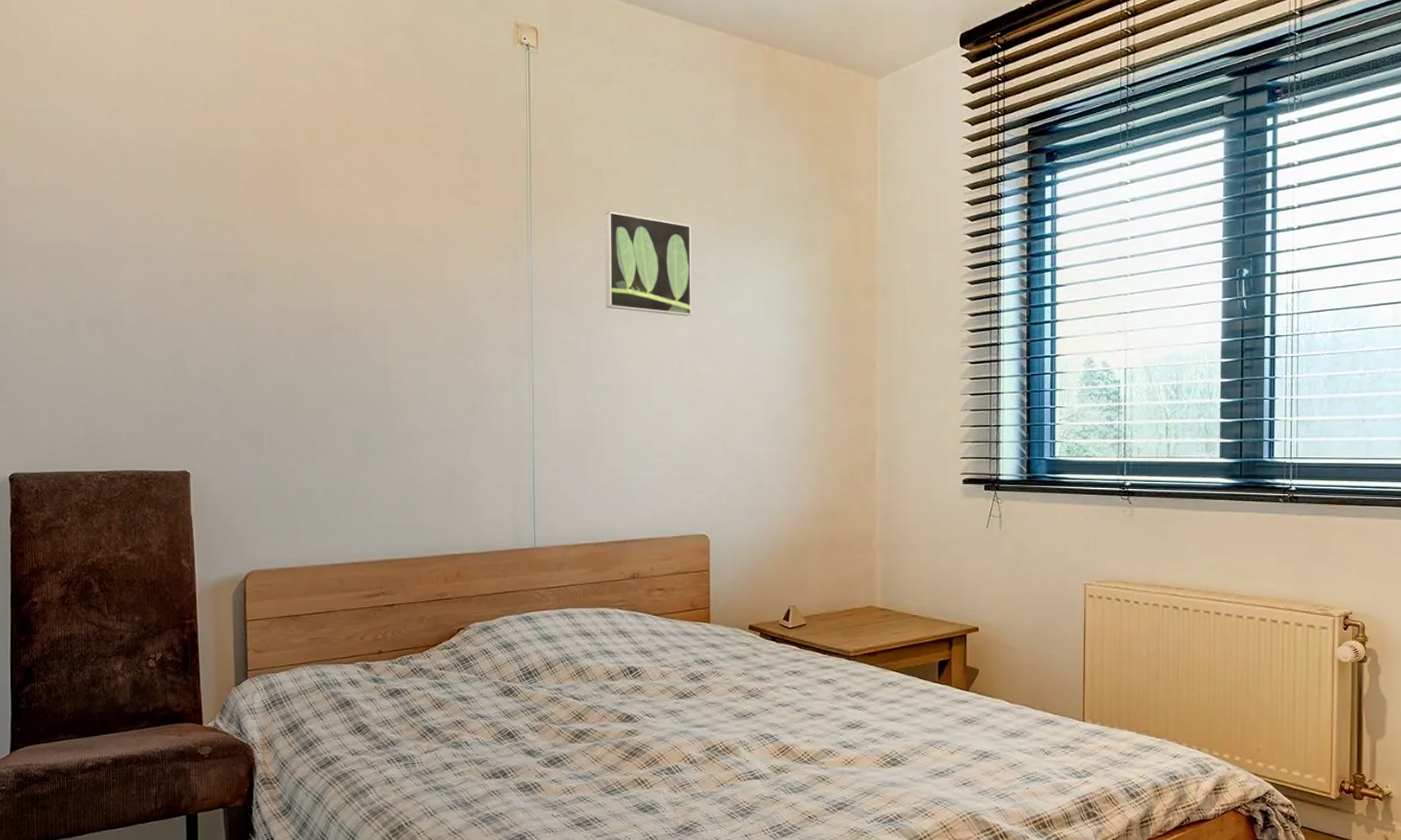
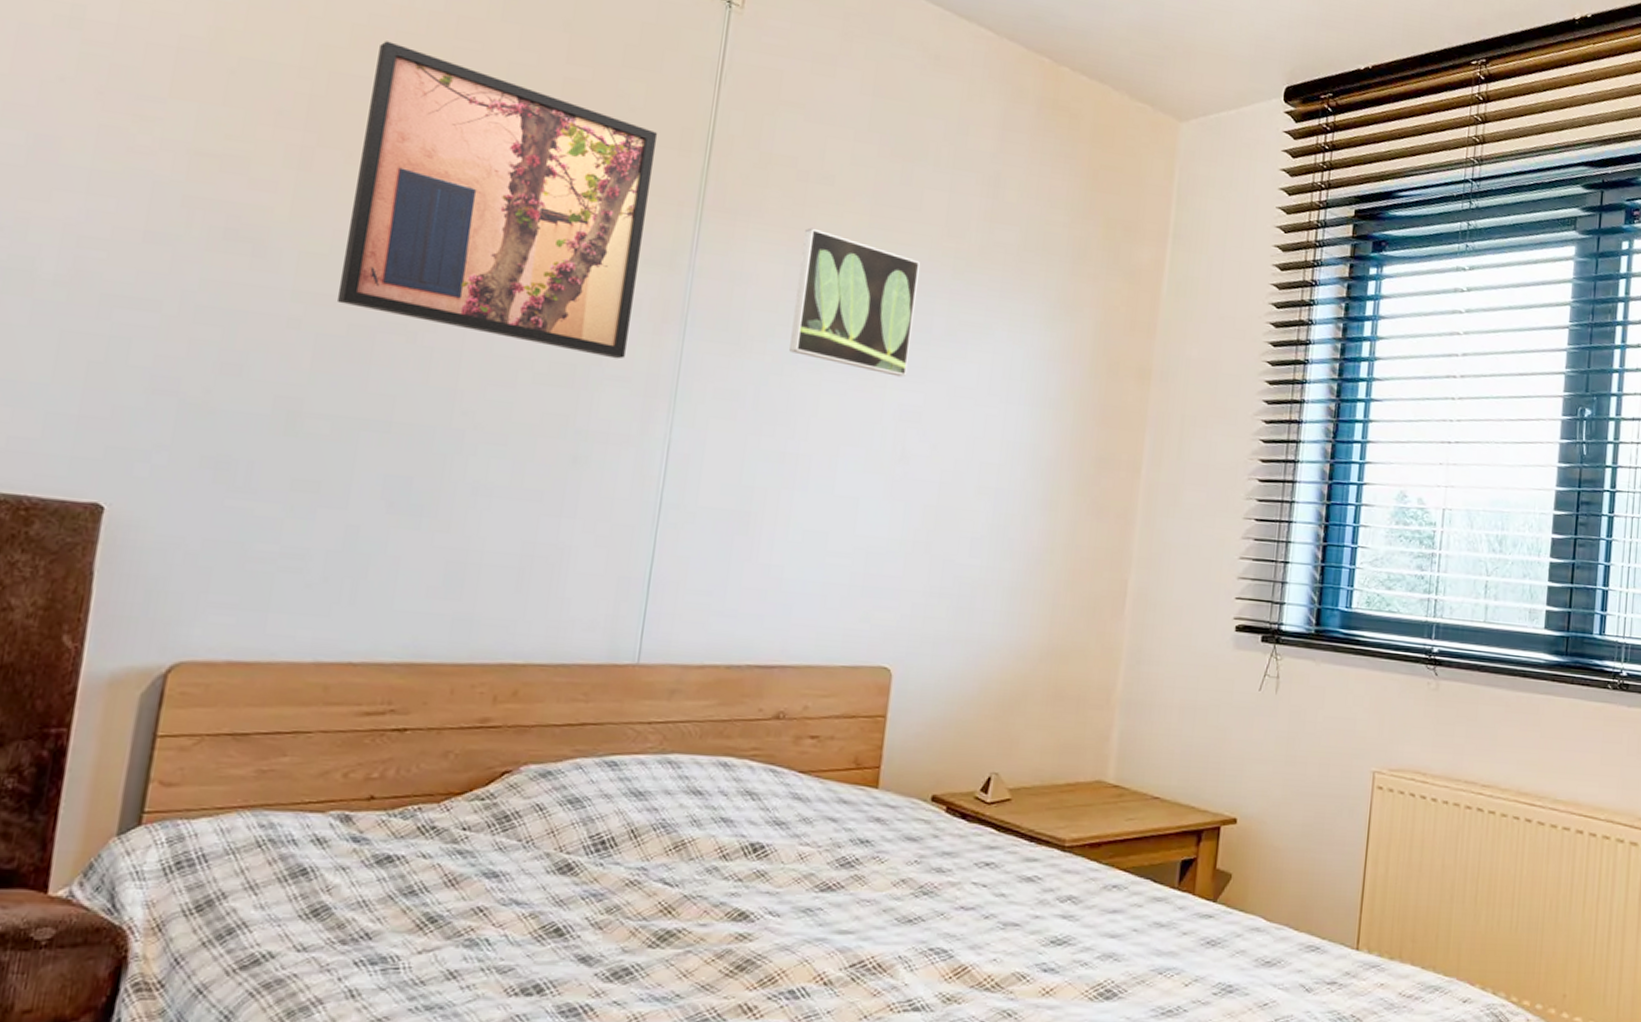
wall art: none [301,120,494,330] -> present [336,41,658,359]

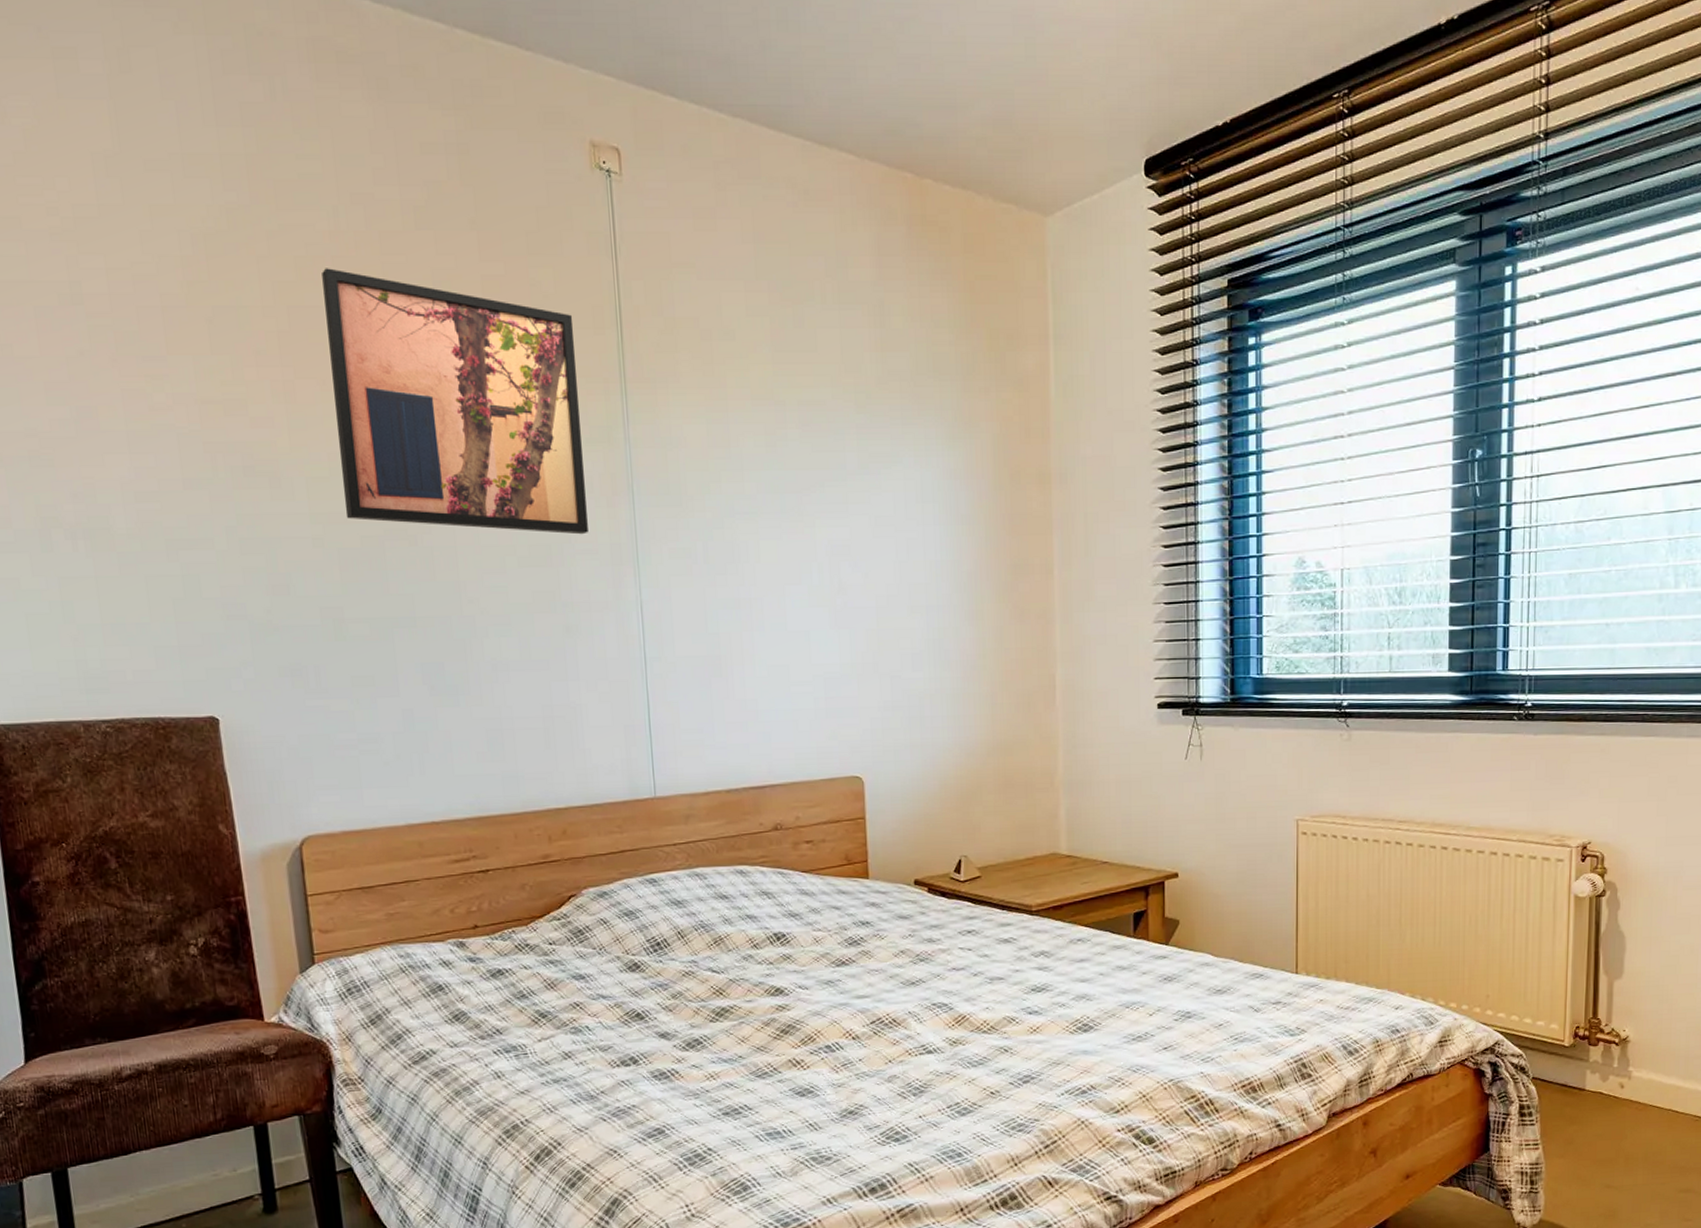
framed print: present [789,227,920,377] -> none [718,384,830,515]

